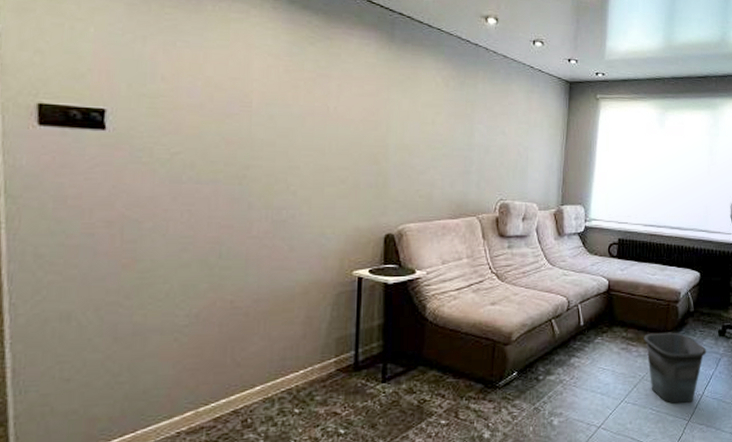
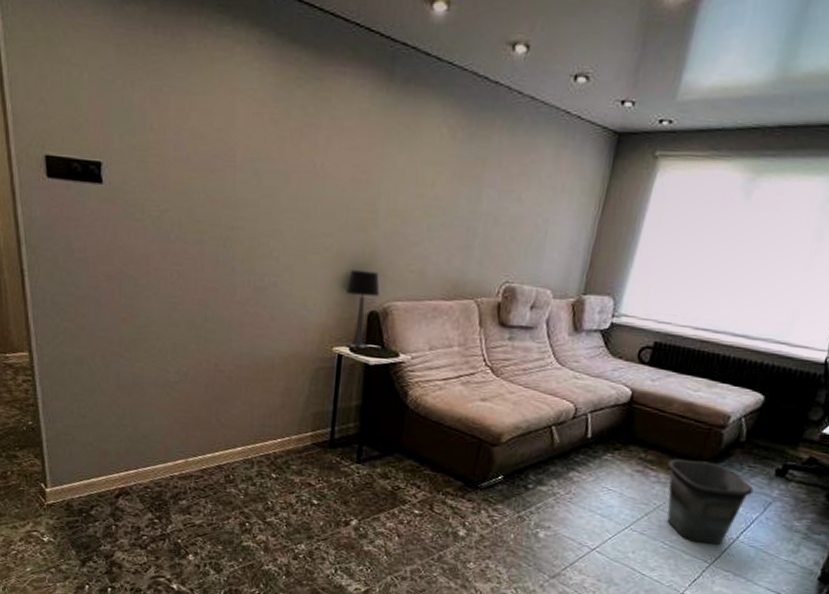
table lamp: none [363,198,394,270] -> present [346,270,380,349]

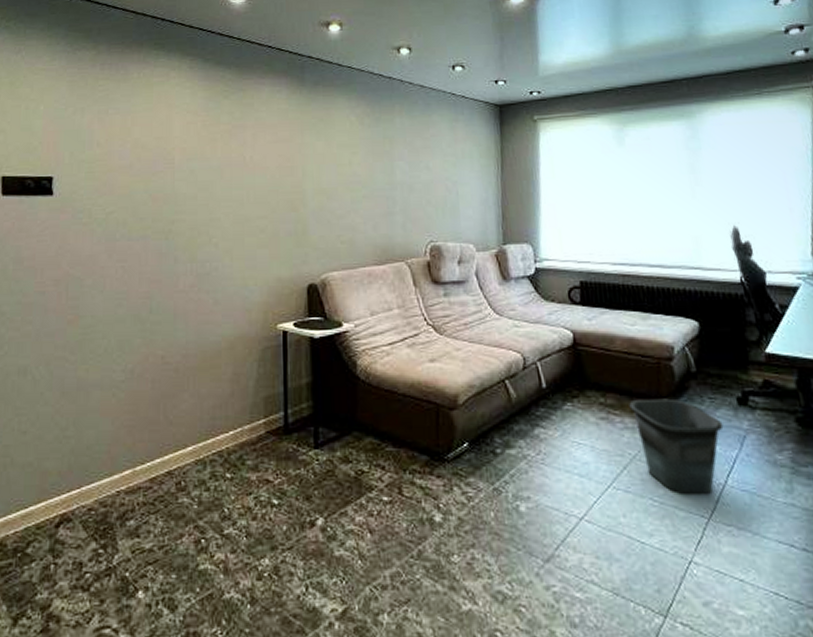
table lamp: present [346,270,380,349] -> none [284,246,316,323]

